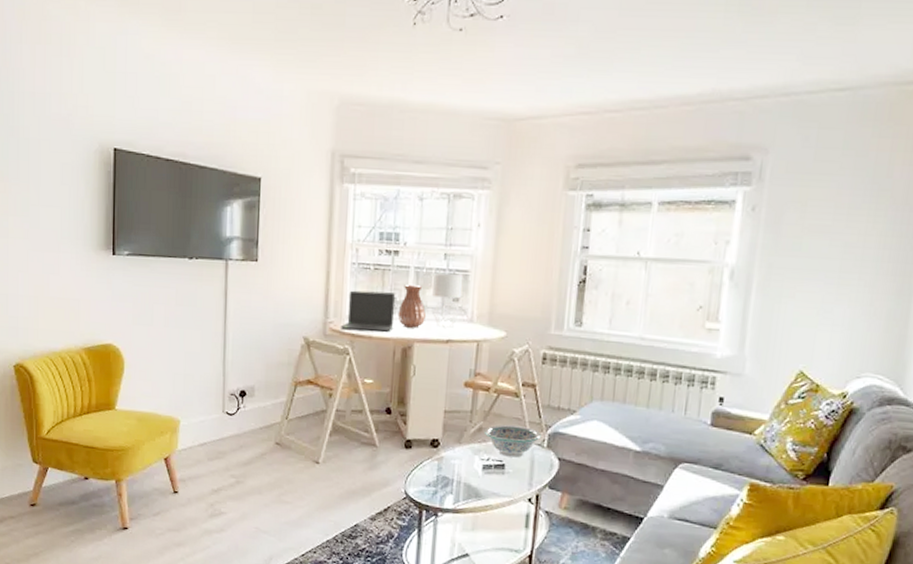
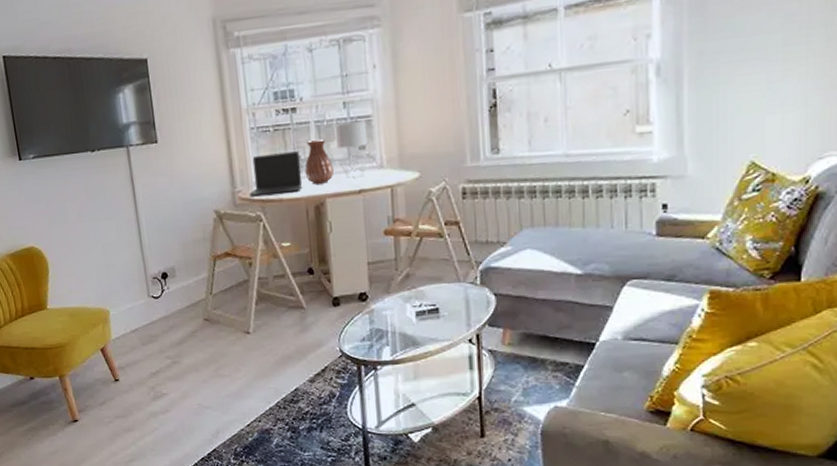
decorative bowl: present [483,424,541,458] -> none [411,266,472,300]

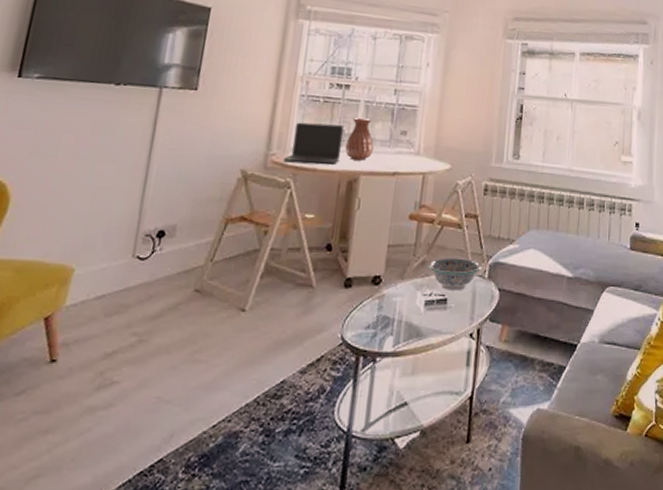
table lamp: present [334,120,368,178] -> none [380,106,412,160]
decorative bowl: none [411,266,472,300] -> present [427,256,483,291]

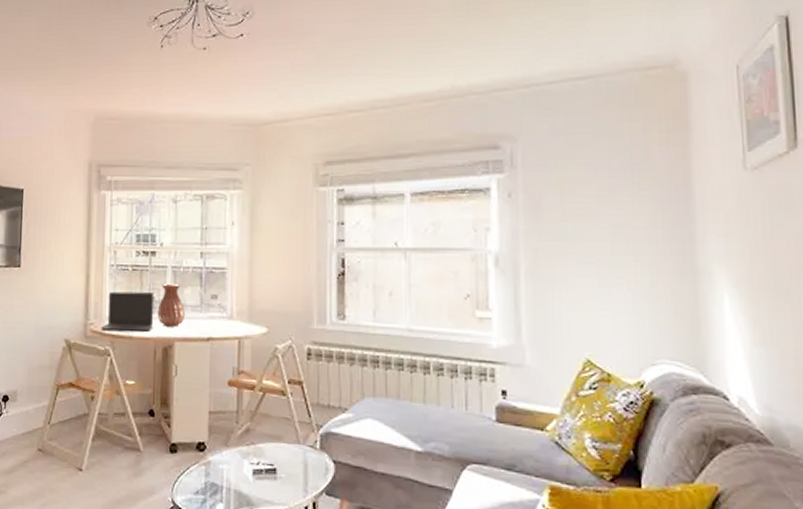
decorative bowl: present [427,256,483,291] -> none [251,424,312,461]

